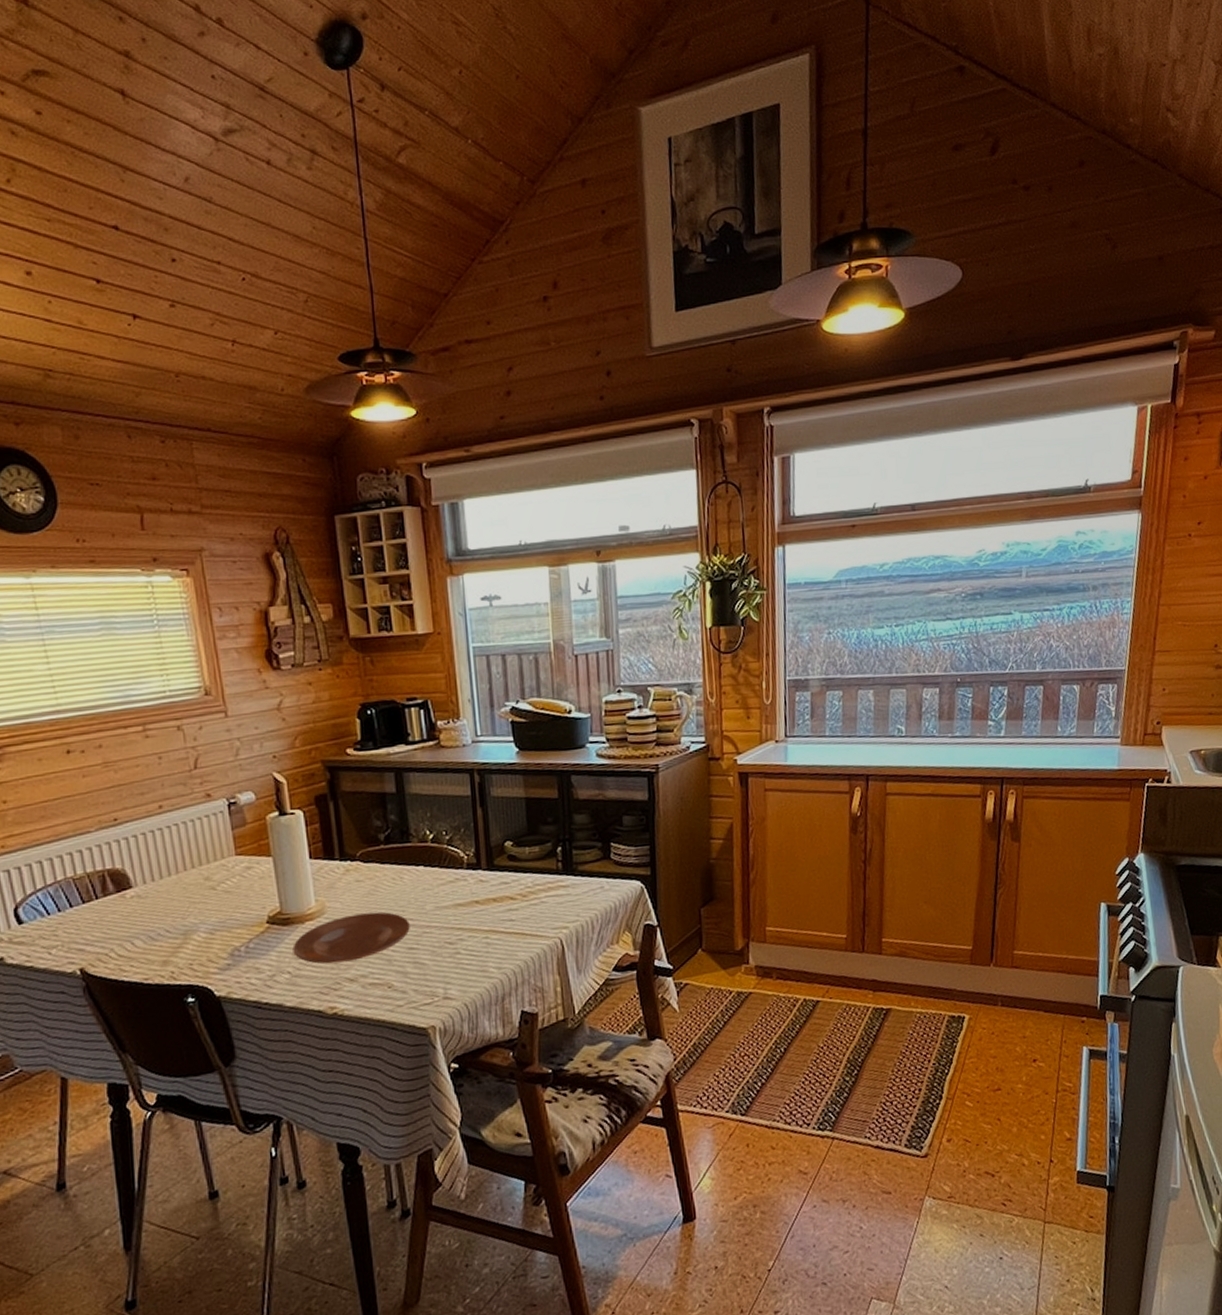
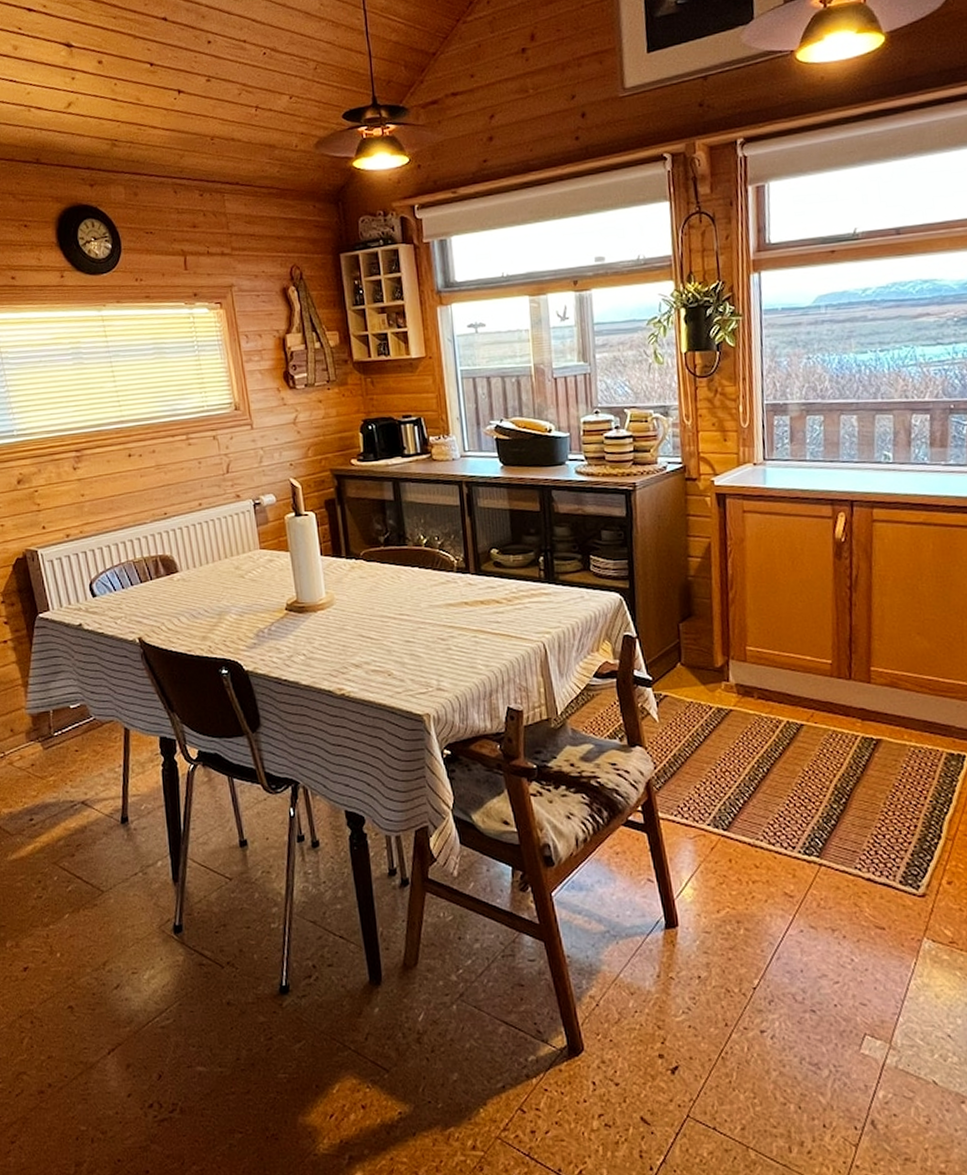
plate: present [292,912,410,964] -> none [307,606,407,650]

